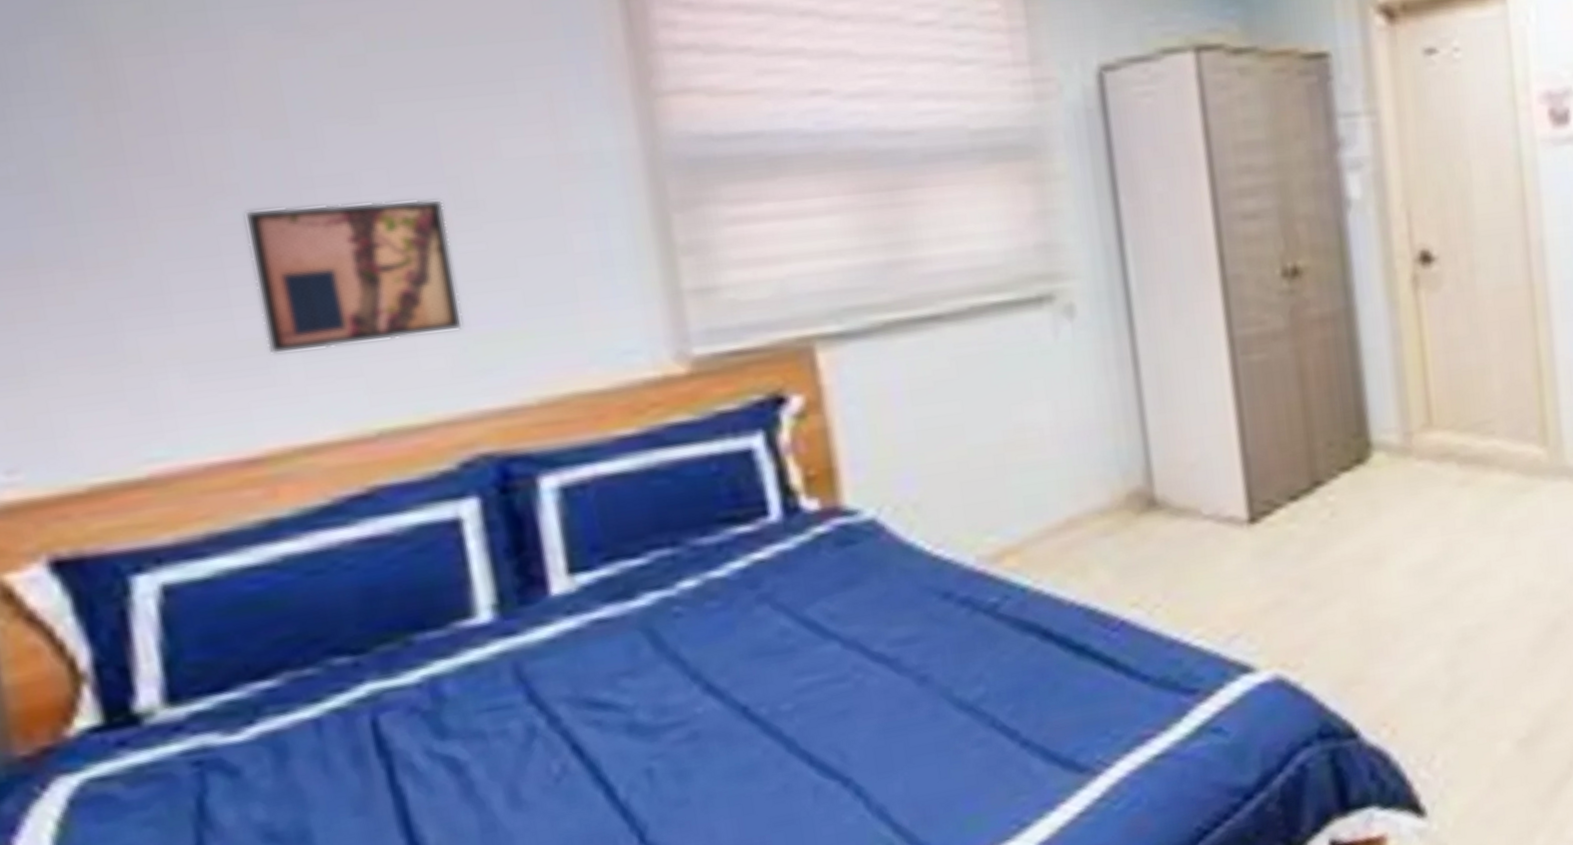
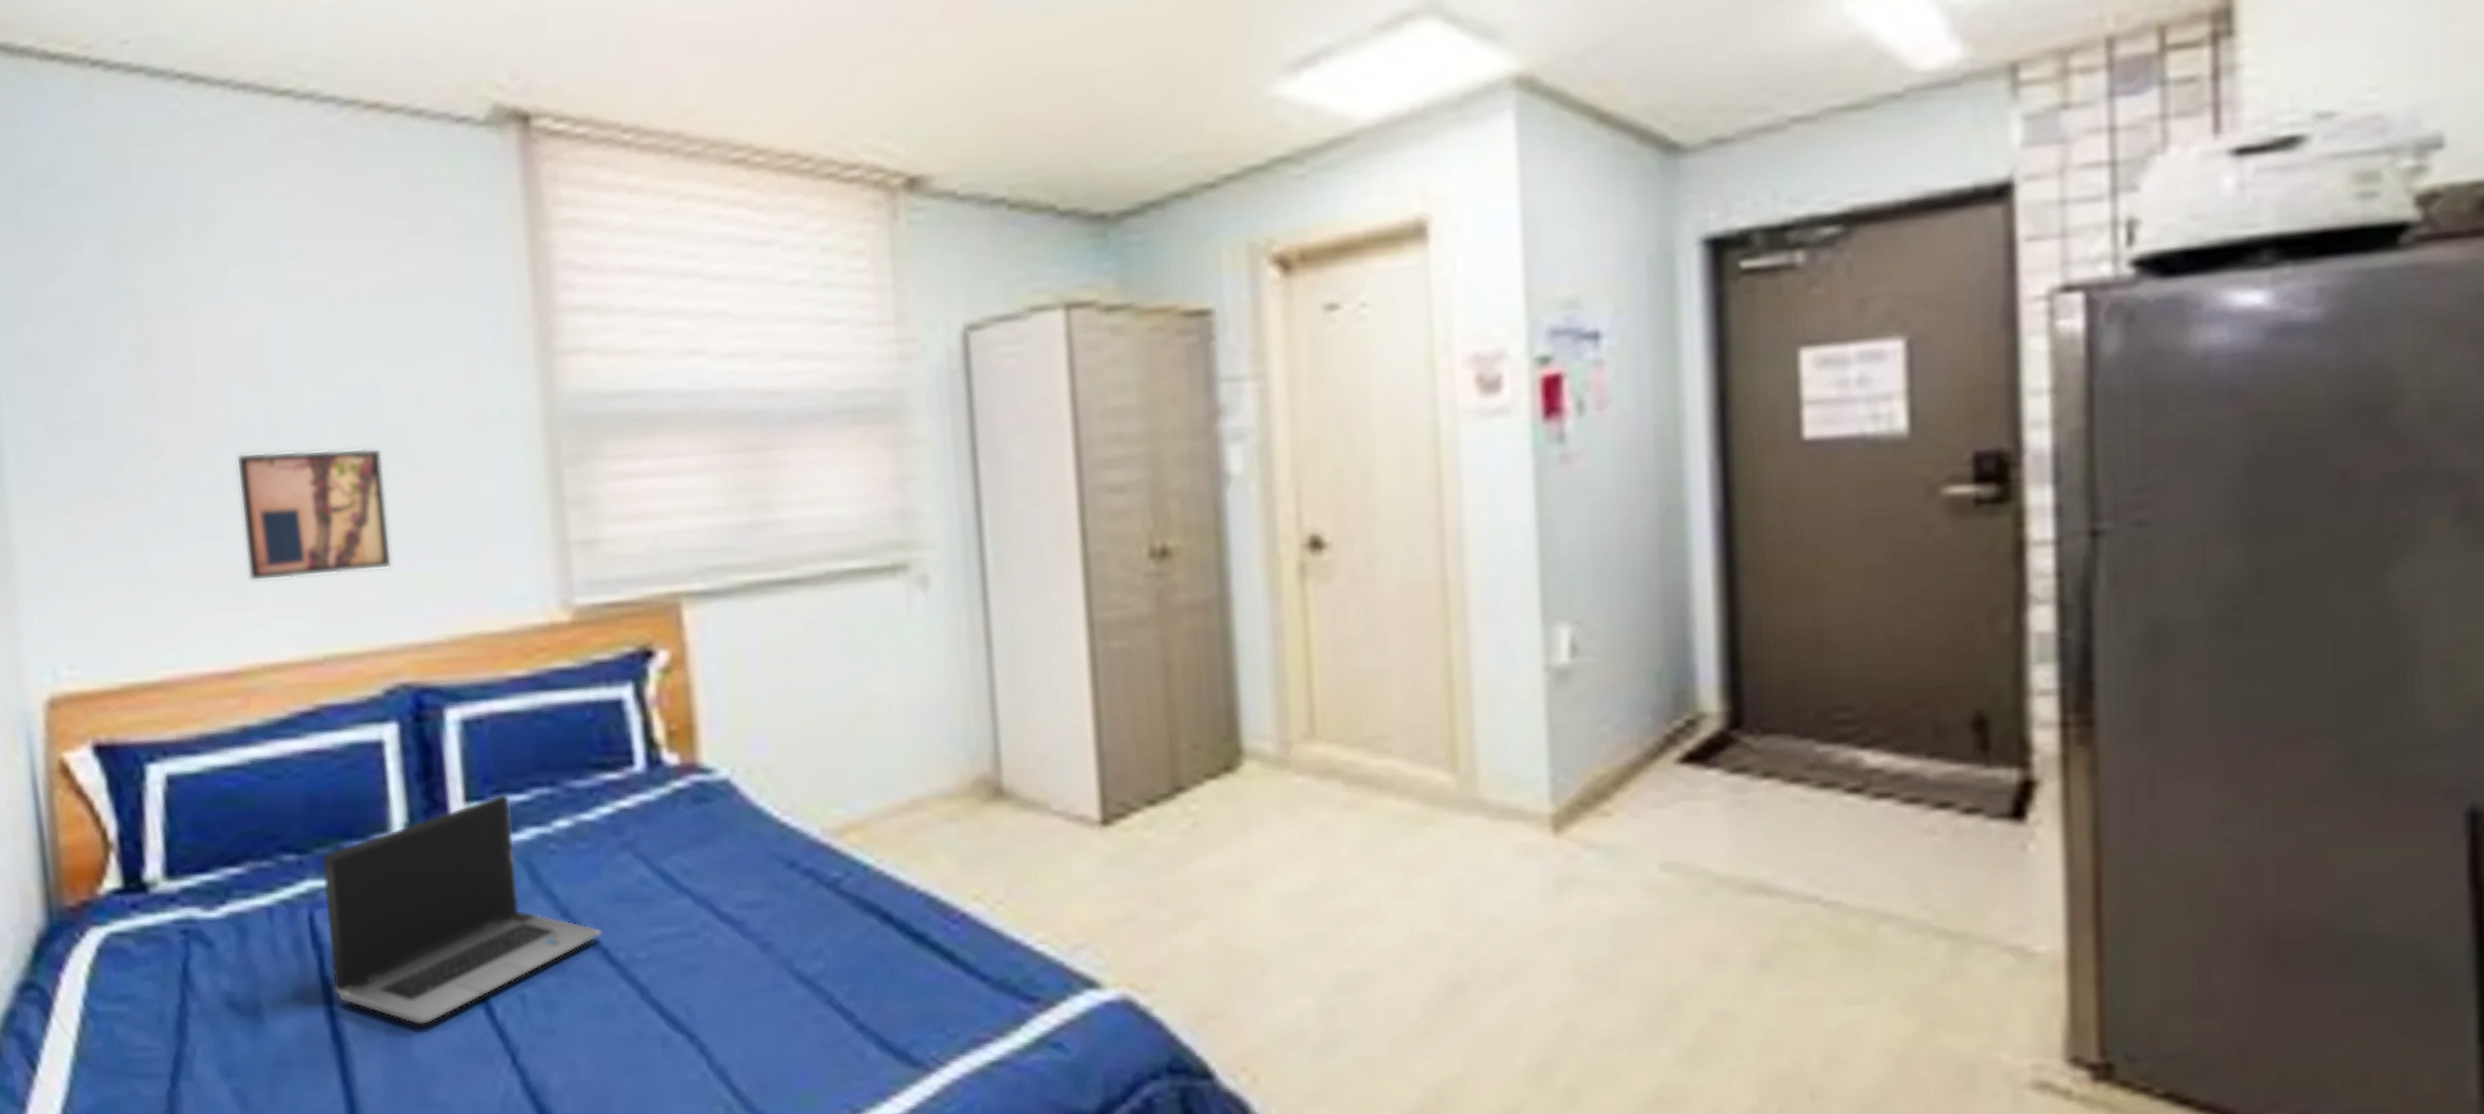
laptop computer: none [386,561,741,821] -> present [322,794,603,1025]

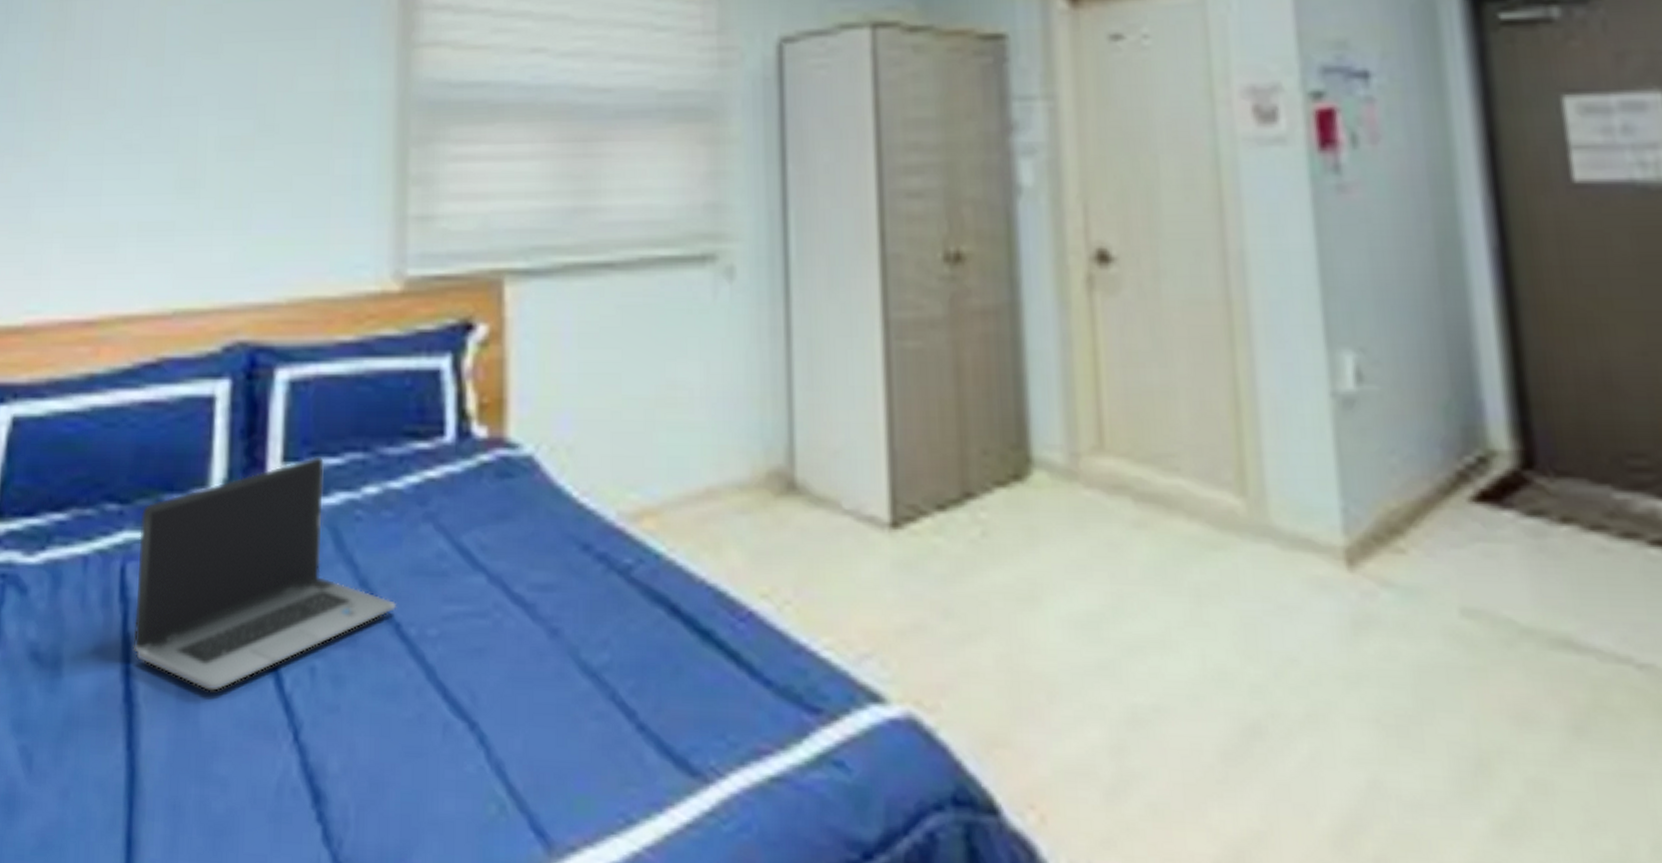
wall art: present [235,447,393,582] -> none [117,119,251,237]

